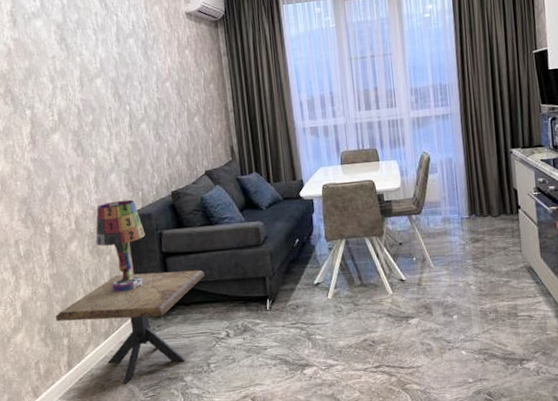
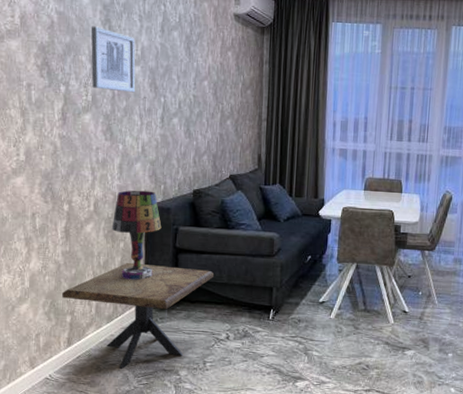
wall art: none [47,46,100,107] -> present [90,26,136,93]

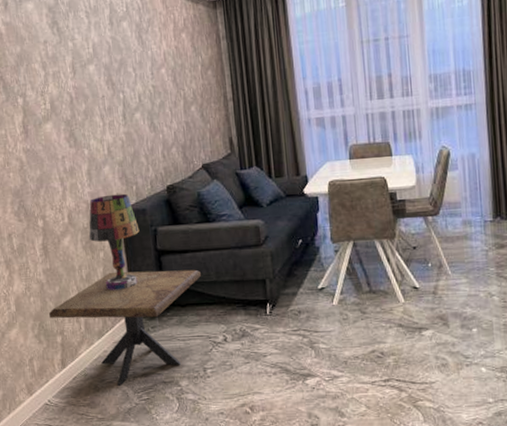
wall art: present [90,26,136,93] -> none [39,30,93,95]

